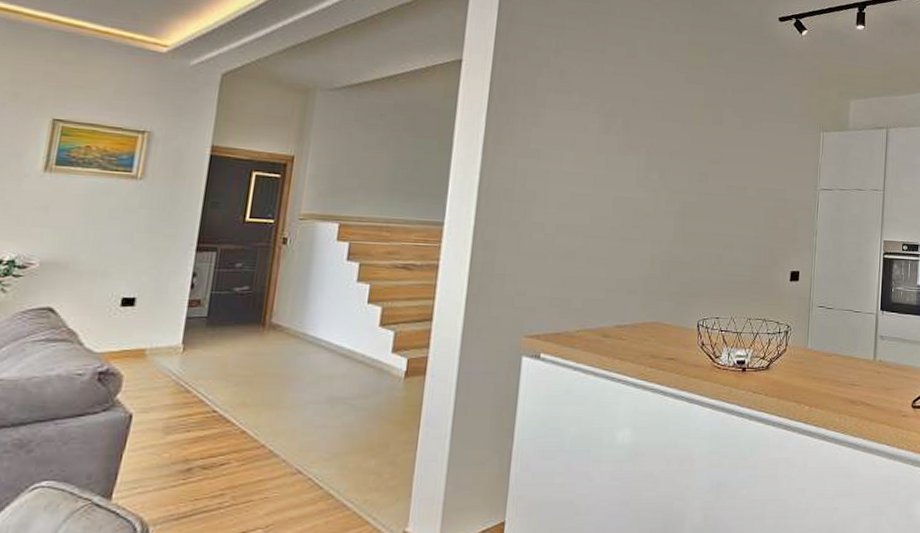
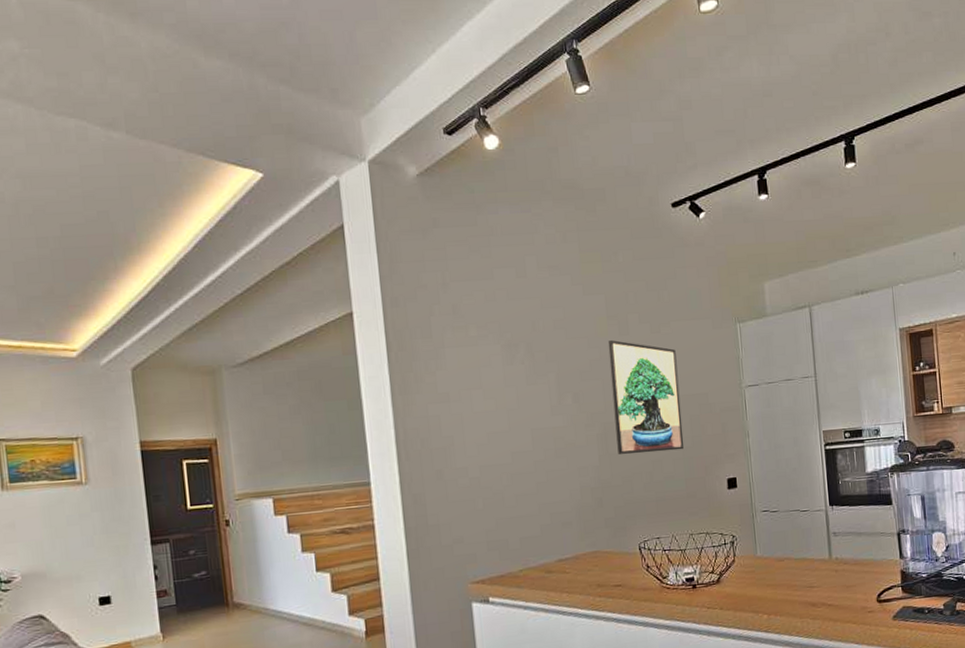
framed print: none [693,127,762,238] -> present [607,340,684,455]

